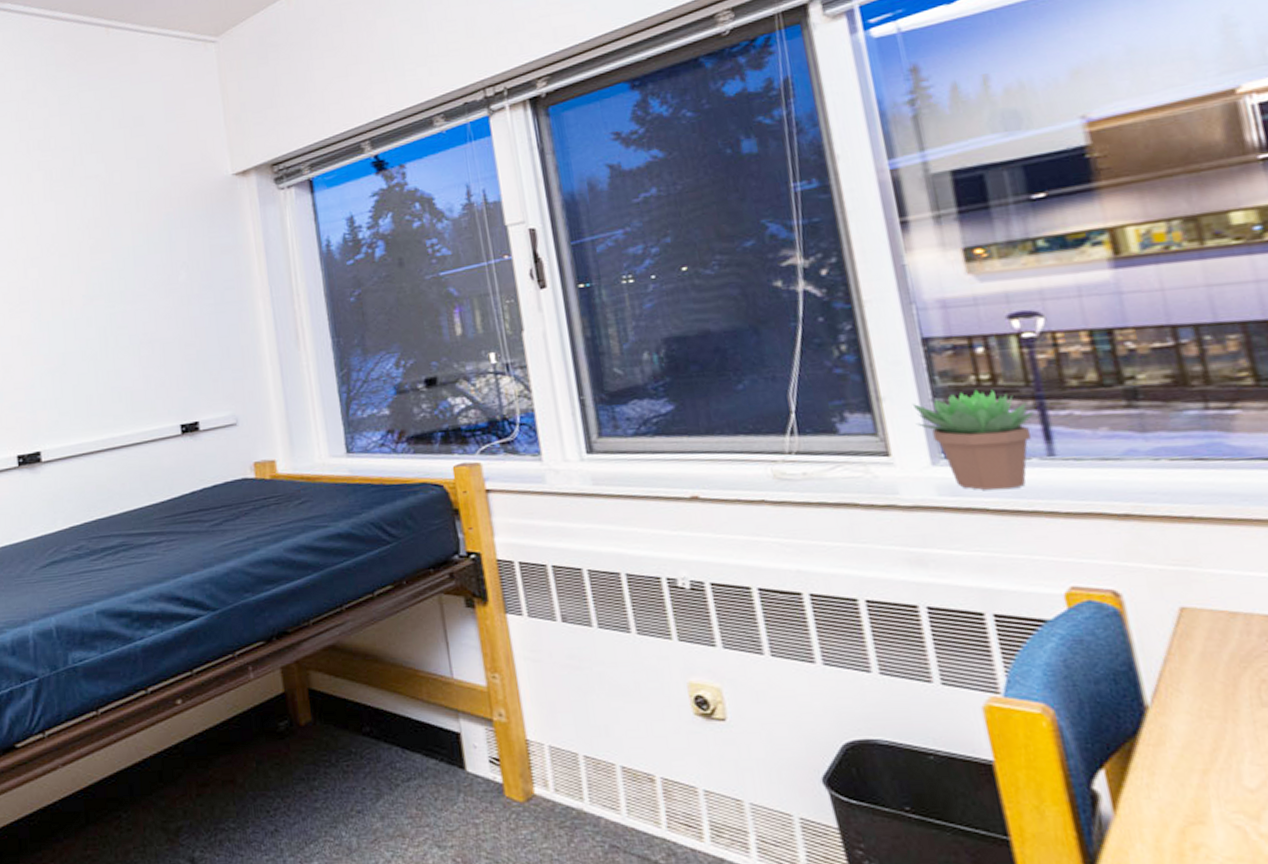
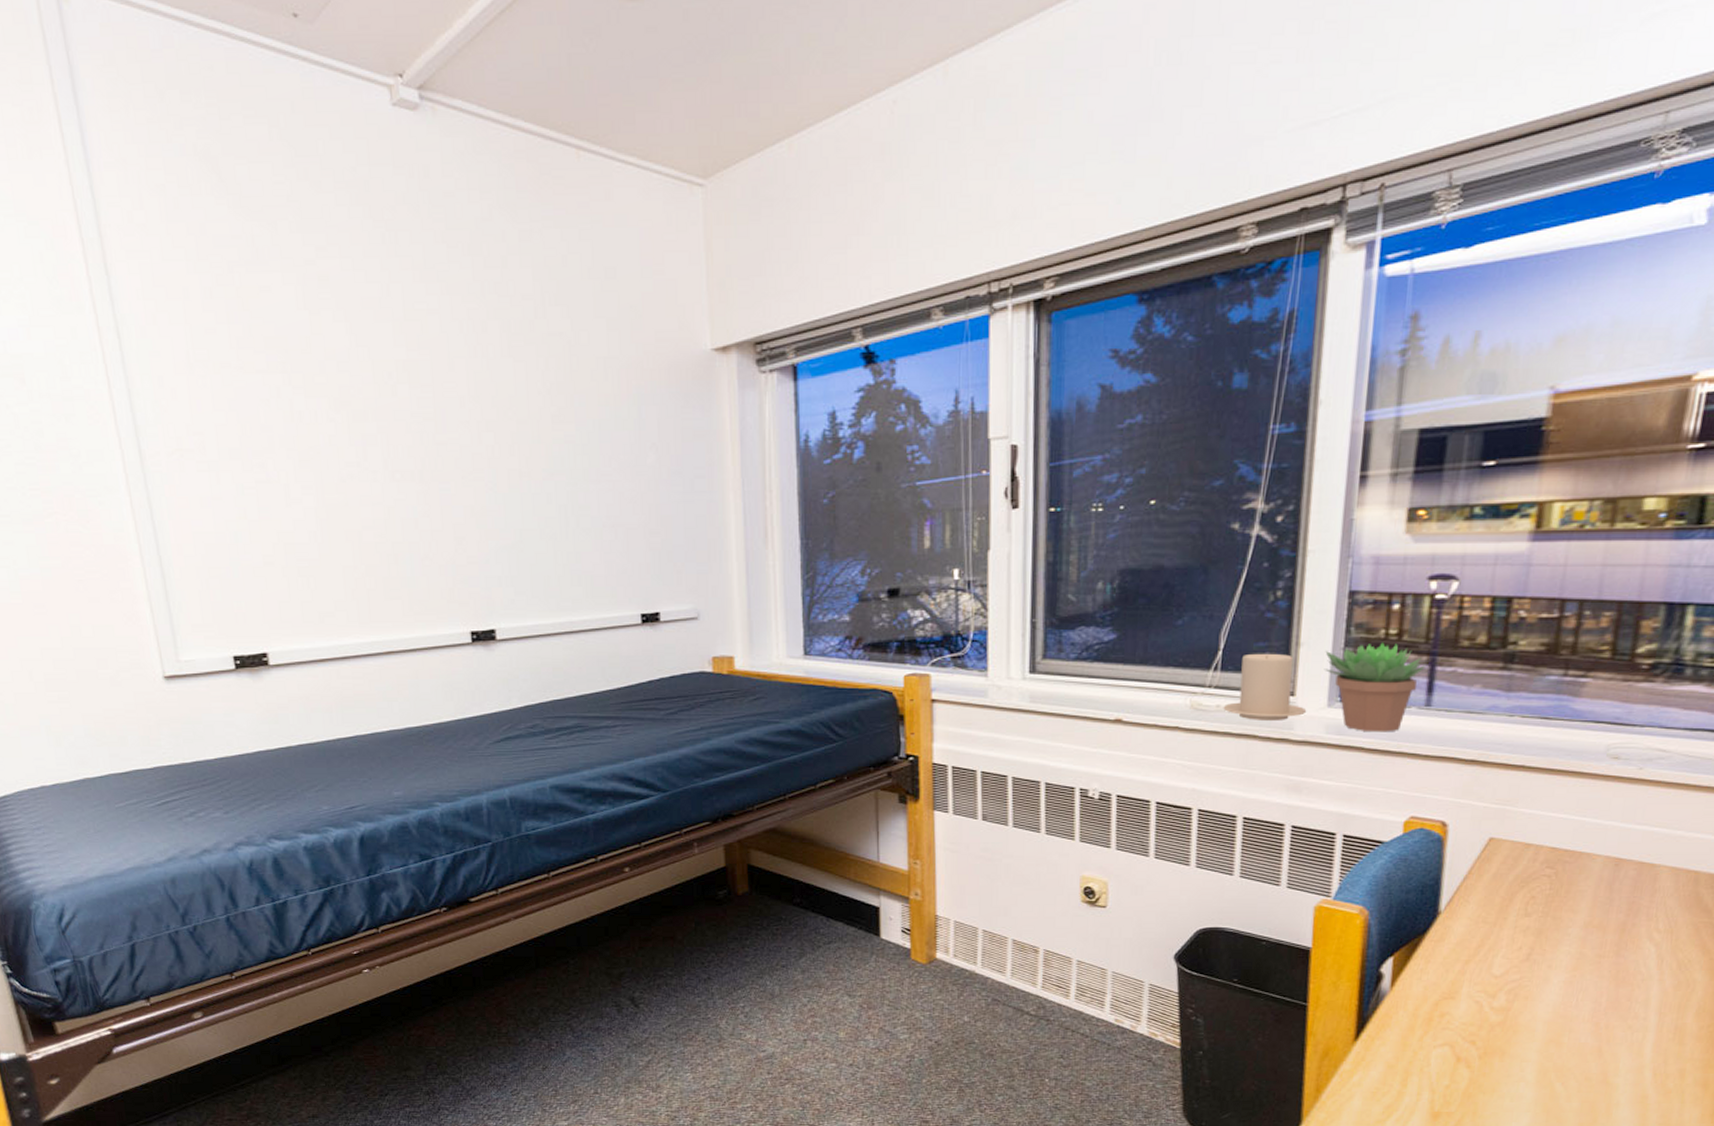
candle: none [810,411,909,487] -> present [1223,653,1307,720]

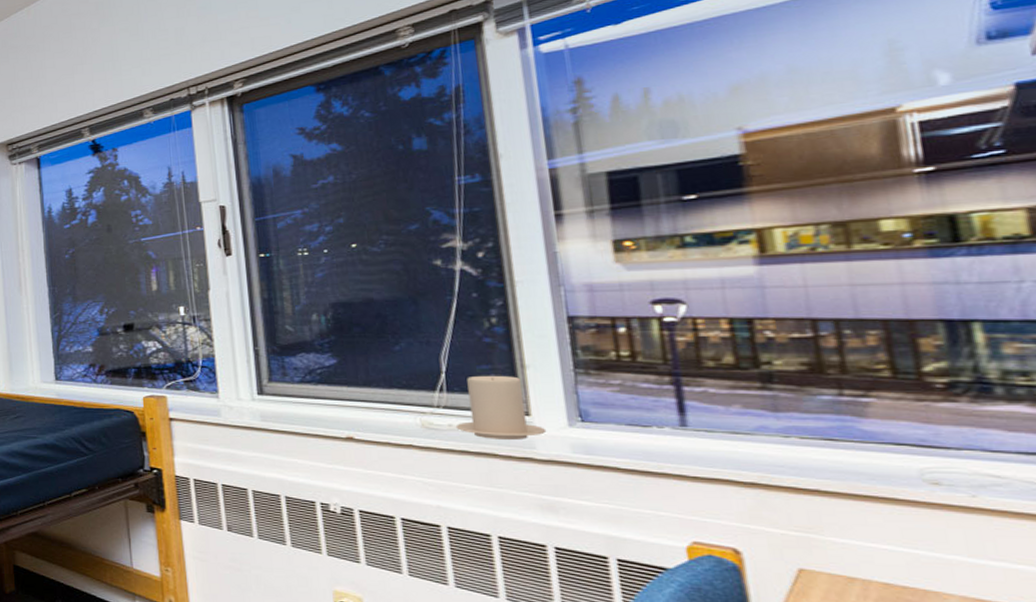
succulent plant: present [1323,642,1426,733] -> none [554,364,670,453]

